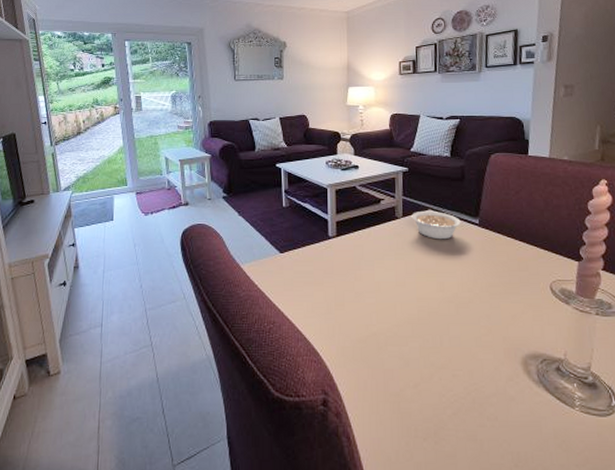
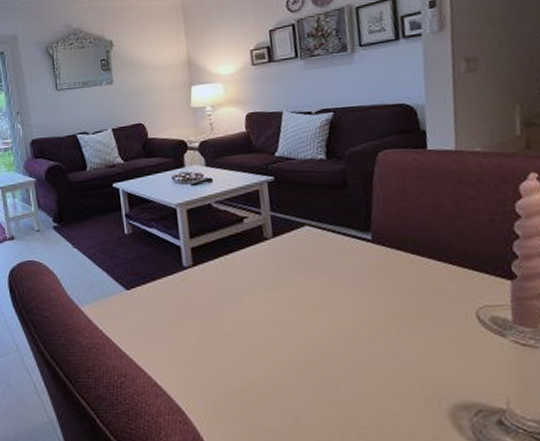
legume: present [411,210,463,240] -> none [284,227,351,263]

